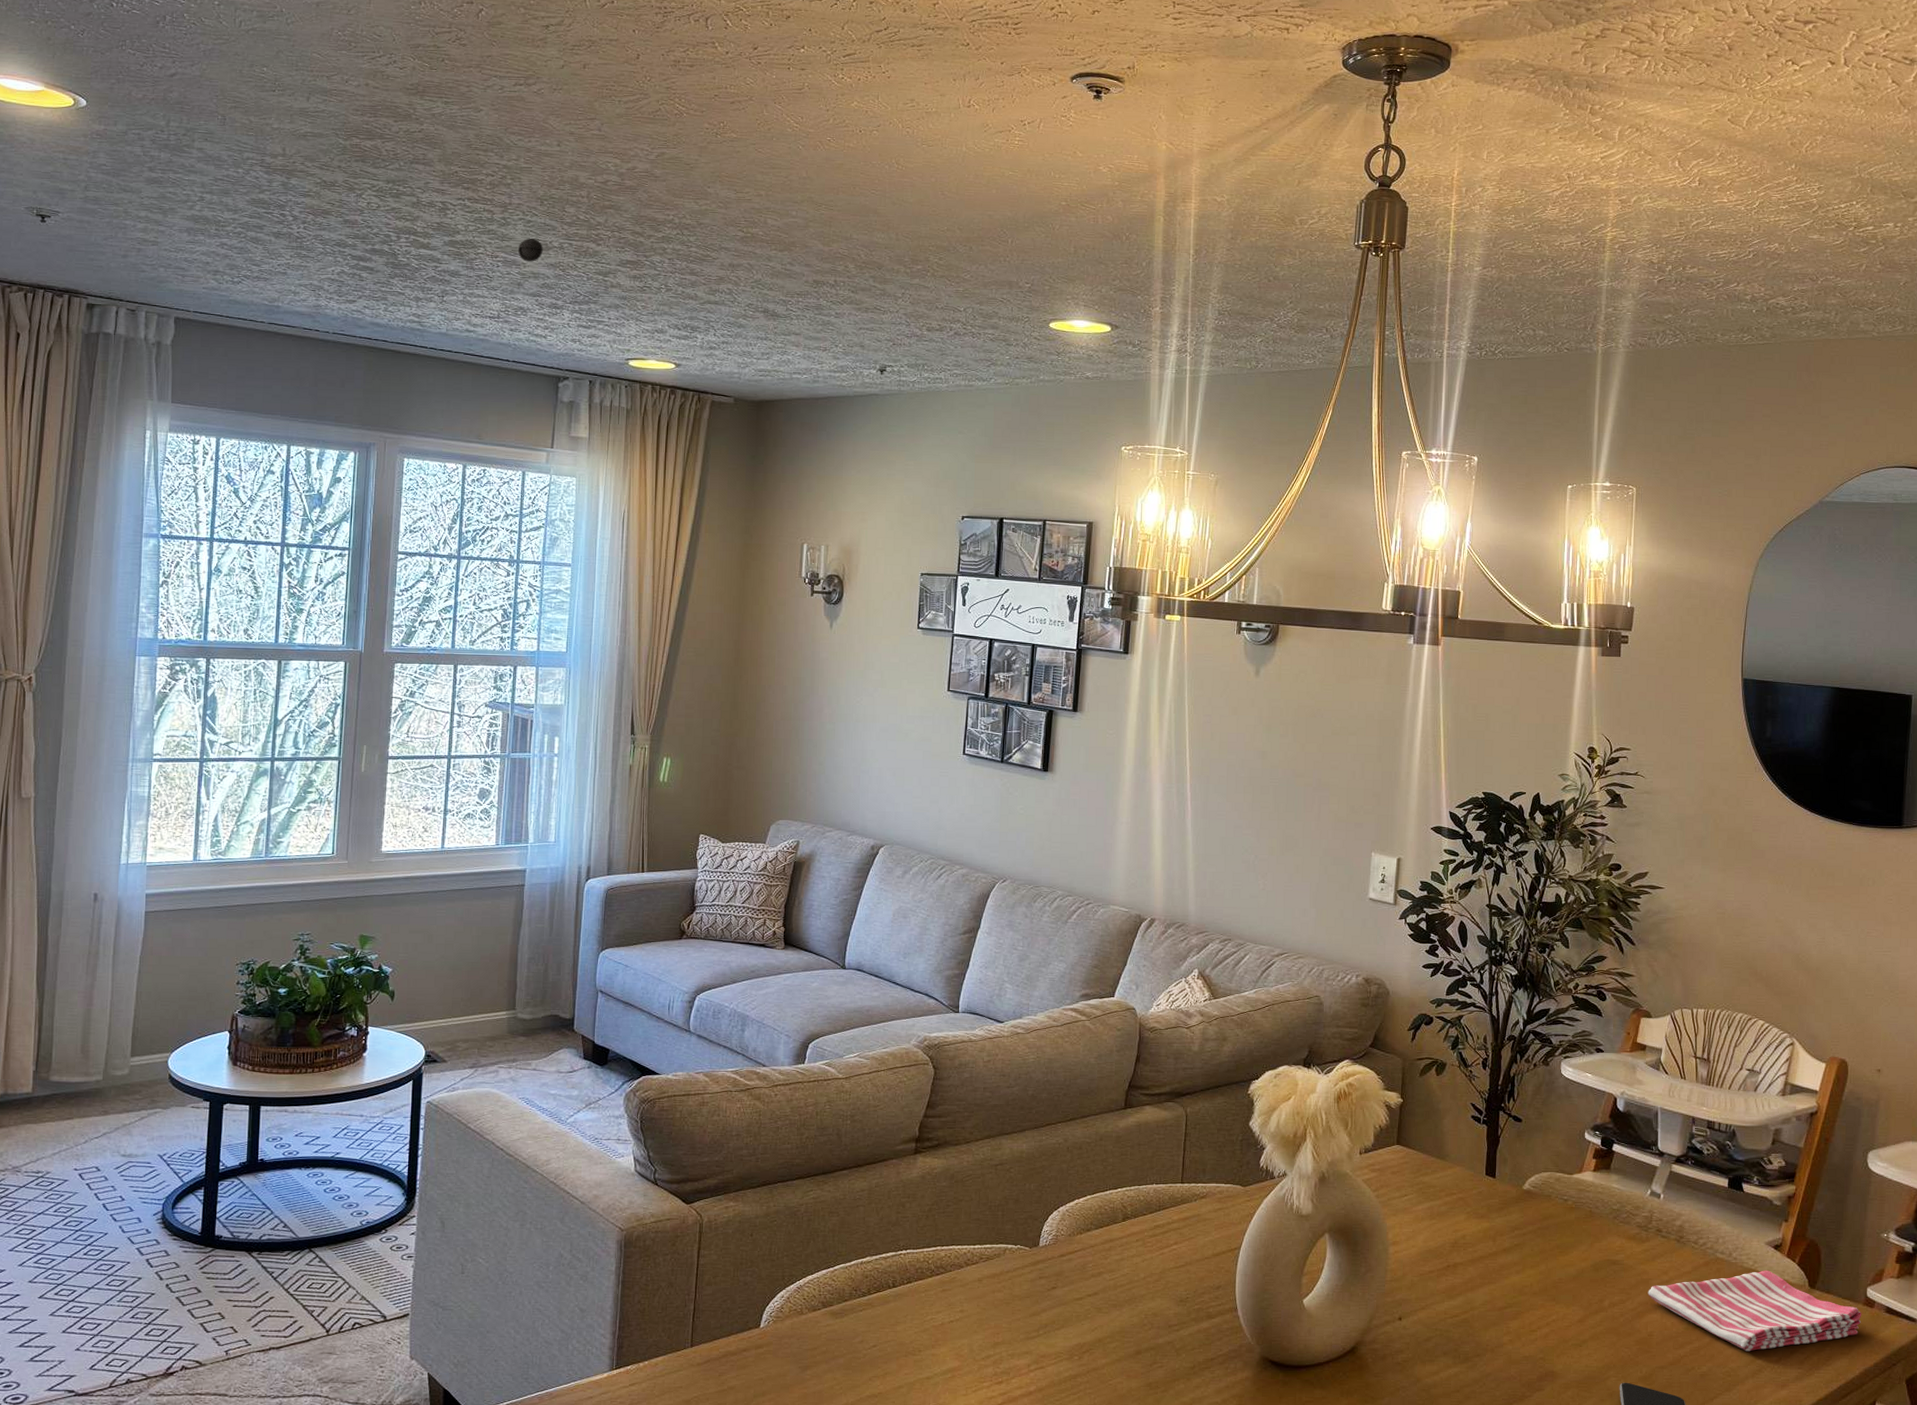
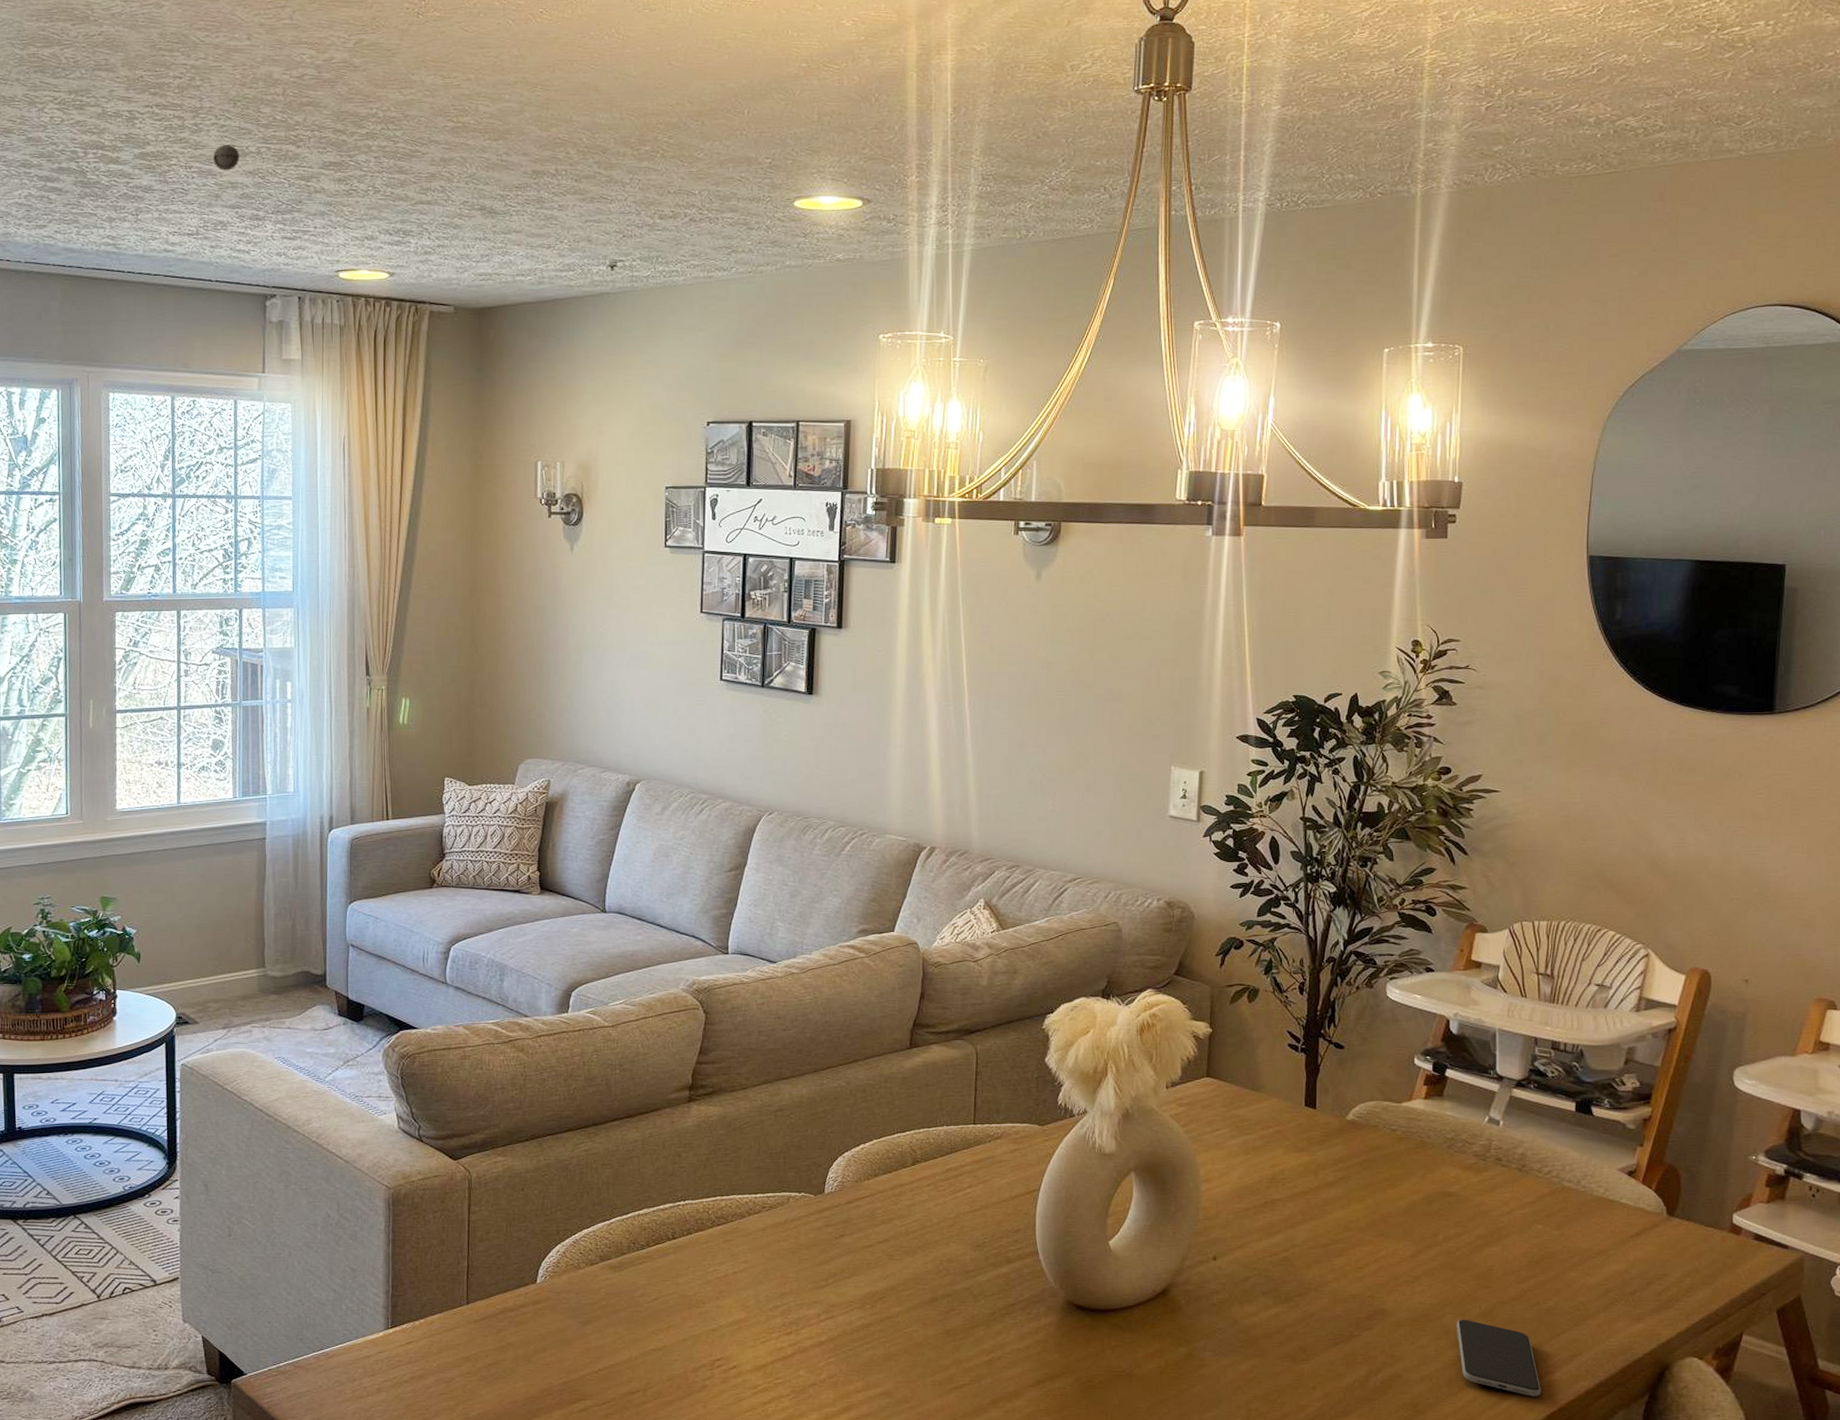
dish towel: present [1648,1270,1862,1352] -> none [1486,1198,1727,1284]

